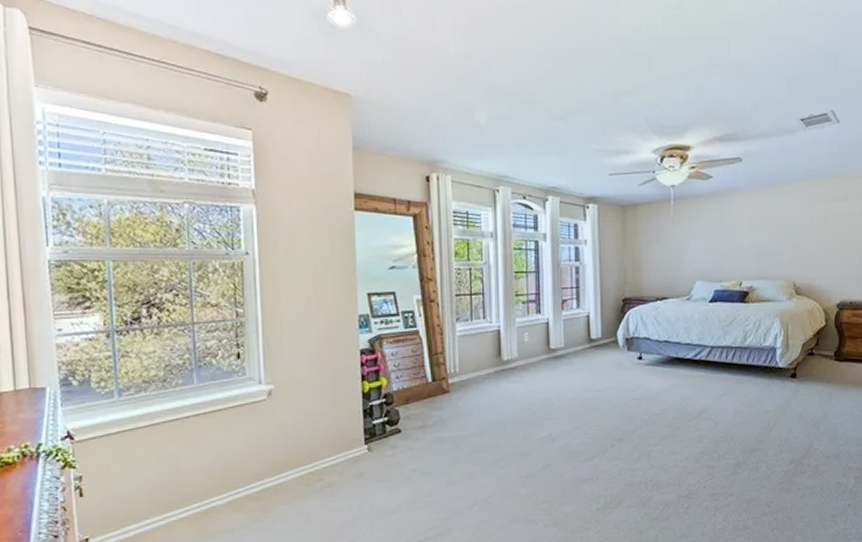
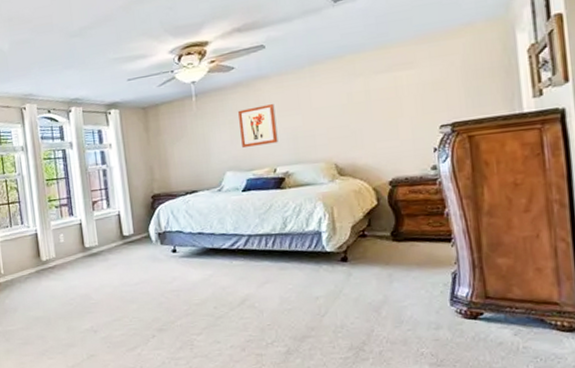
wall art: none [712,218,746,258] -> present [238,104,279,148]

